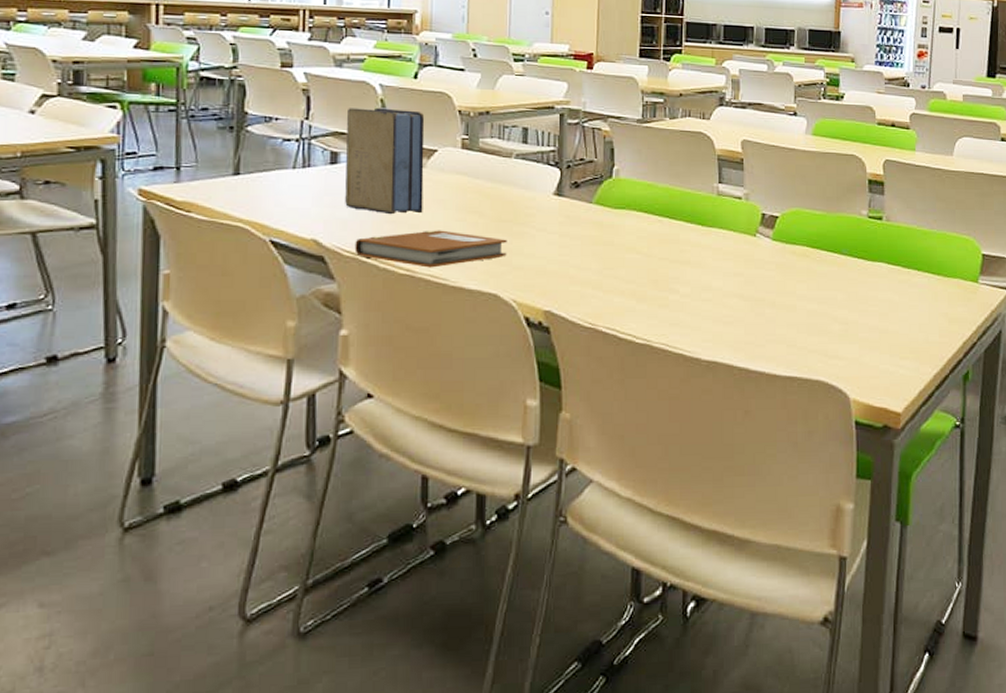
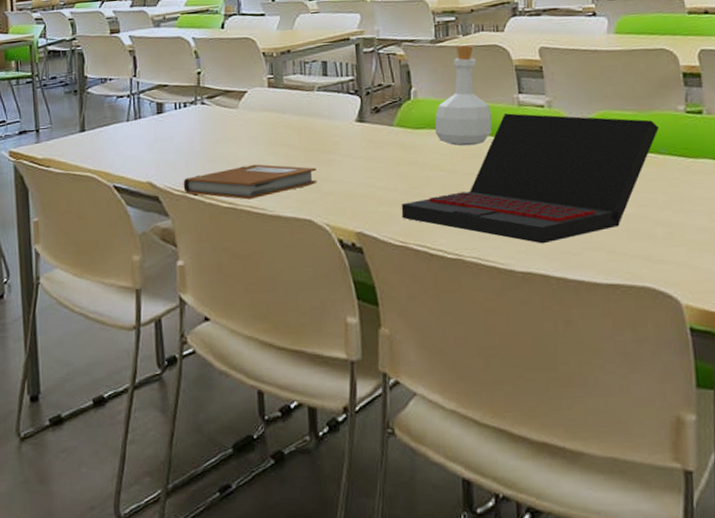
book: present [345,107,425,215] -> none [167,57,239,154]
laptop: none [593,202,843,334] -> present [401,113,659,244]
bottle: none [634,127,691,231] -> present [434,44,492,146]

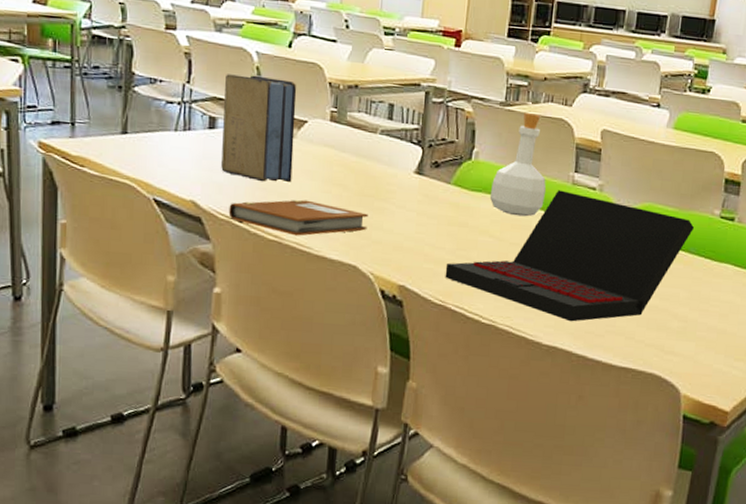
book: none [167,57,239,154] -> present [221,74,297,183]

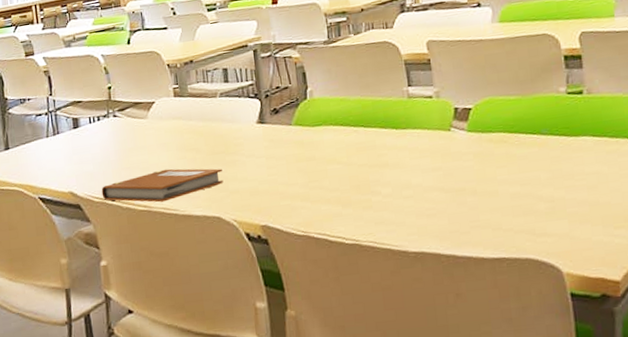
book: present [221,74,297,183] -> none [80,72,150,163]
laptop: present [445,190,694,322] -> none [301,103,541,226]
bottle: present [489,111,546,217] -> none [330,43,384,140]

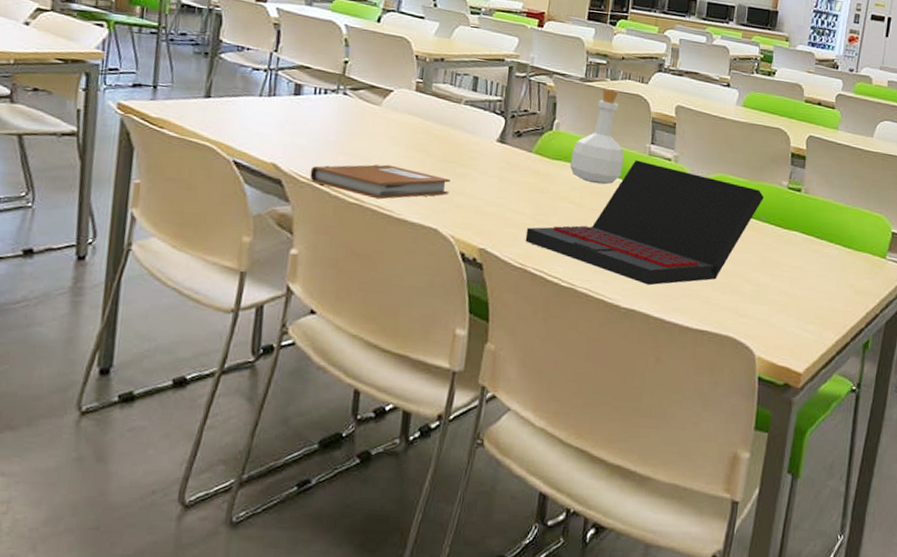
laptop: none [301,103,541,226] -> present [525,160,764,286]
bottle: none [330,43,384,140] -> present [569,87,624,185]

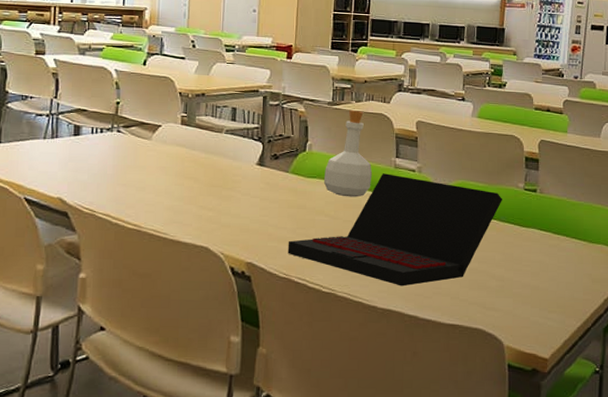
notebook: present [310,164,450,200] -> none [92,192,217,224]

